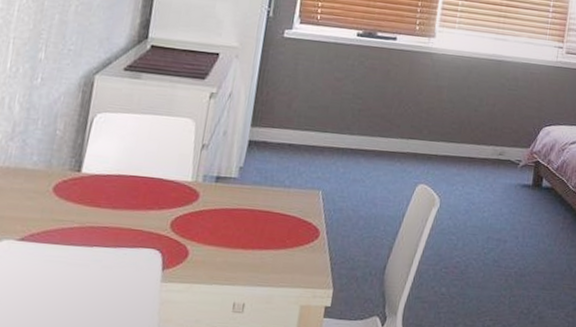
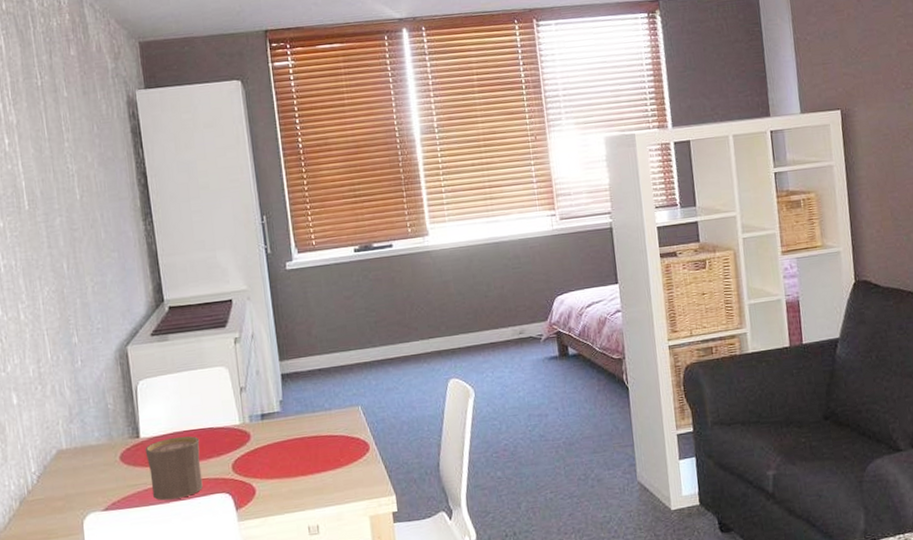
cup: none [77,179,145,245] -> present [145,436,203,501]

